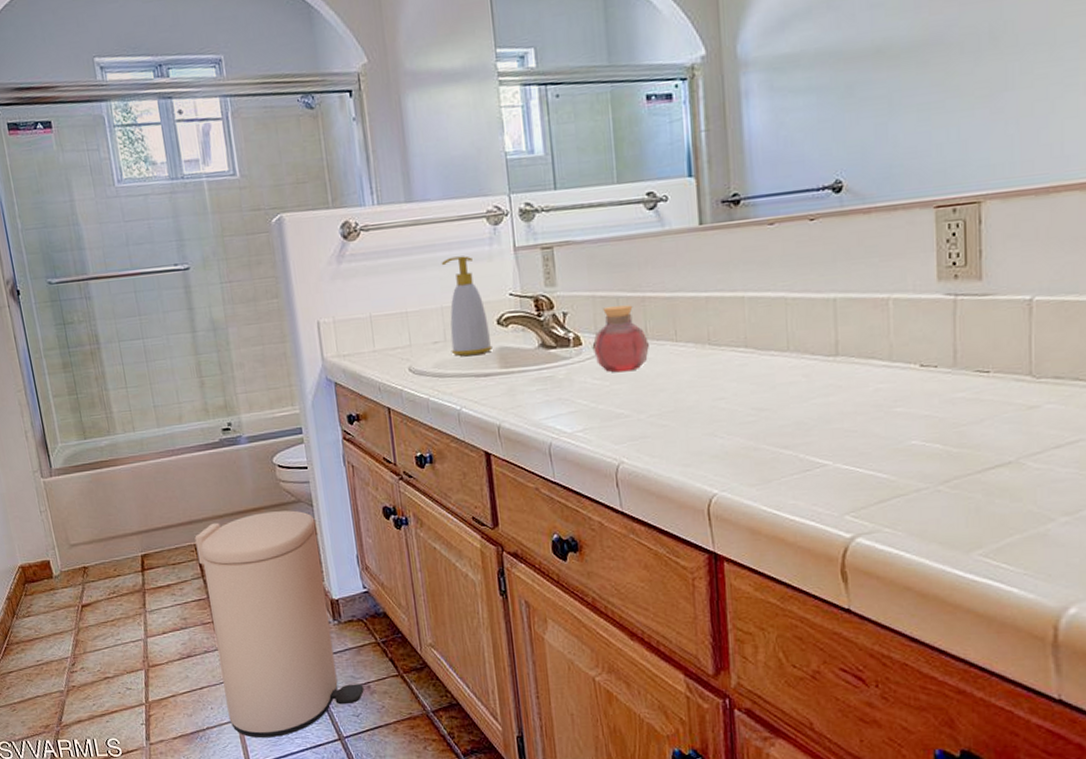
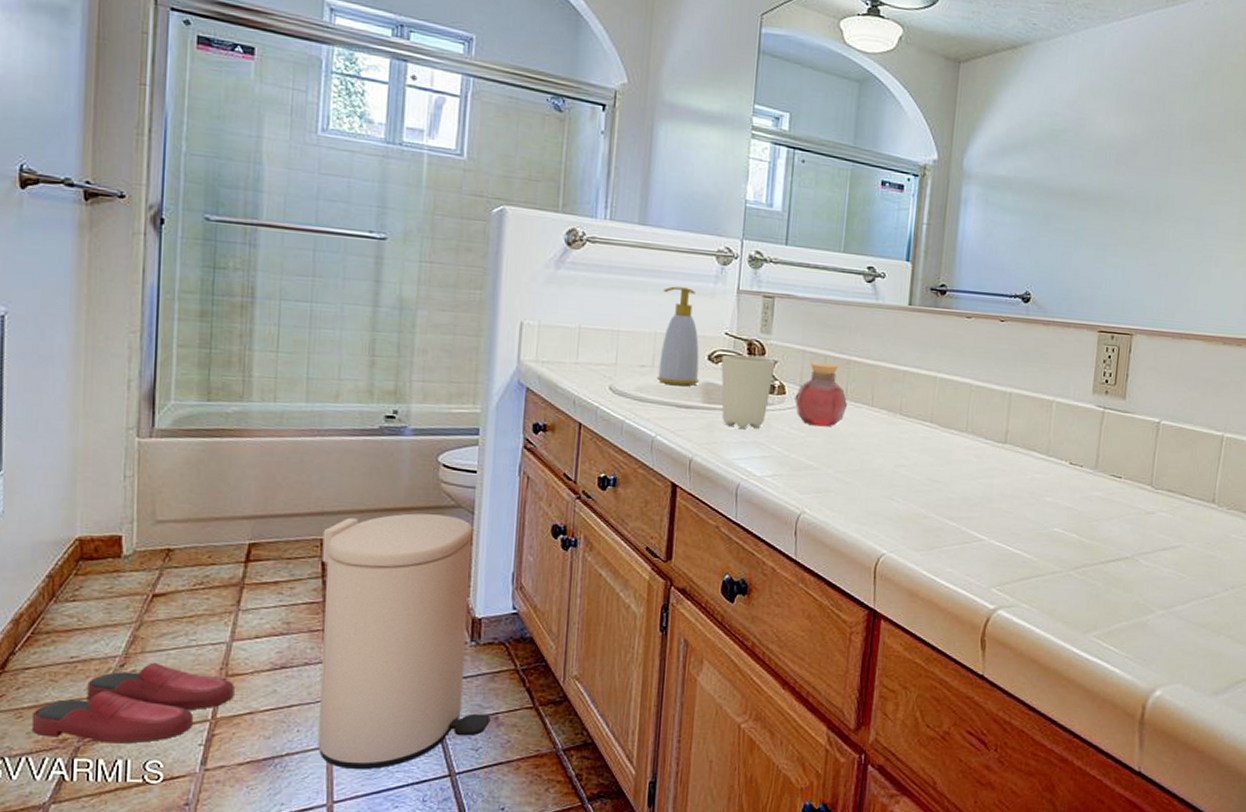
slippers: none [21,660,158,727] -> present [31,662,235,744]
cup: none [510,311,567,387] -> present [721,354,776,429]

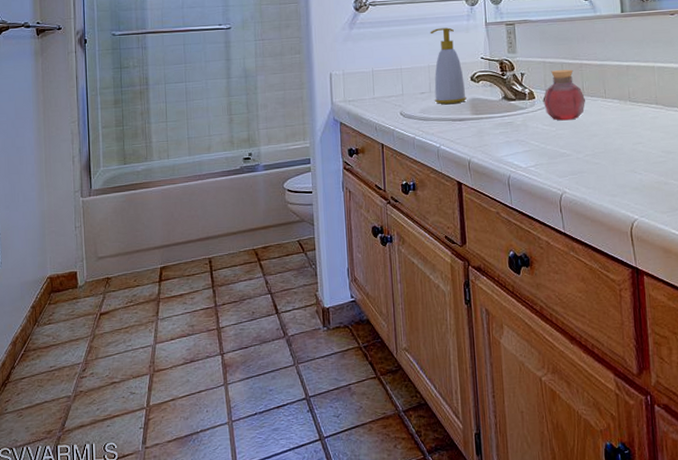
slippers: present [31,662,235,744] -> none [28,365,161,432]
pedal bin: present [318,513,491,769] -> none [209,228,345,439]
cup: present [721,354,776,429] -> none [481,72,524,131]

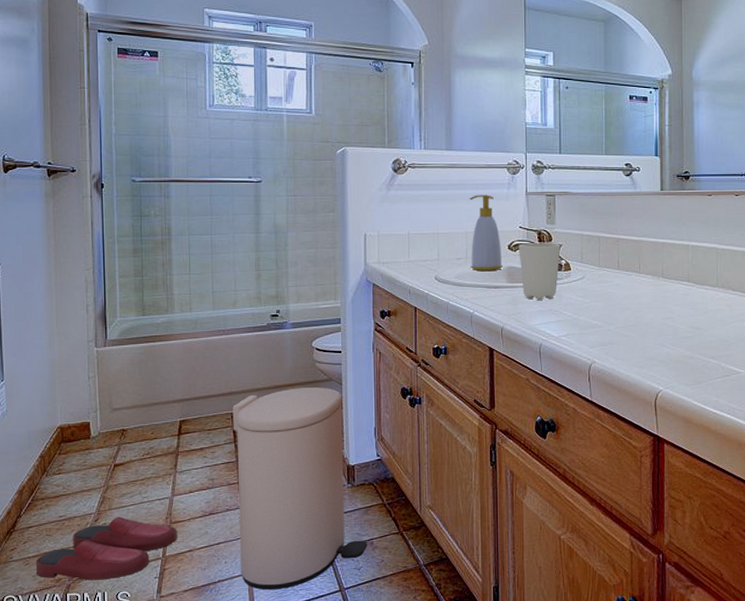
slippers: none [28,365,161,432] -> present [35,516,177,580]
pedal bin: none [209,228,345,439] -> present [232,387,367,590]
cup: none [481,72,524,131] -> present [519,243,561,300]
potion bottle: present [542,69,585,121] -> none [578,243,620,293]

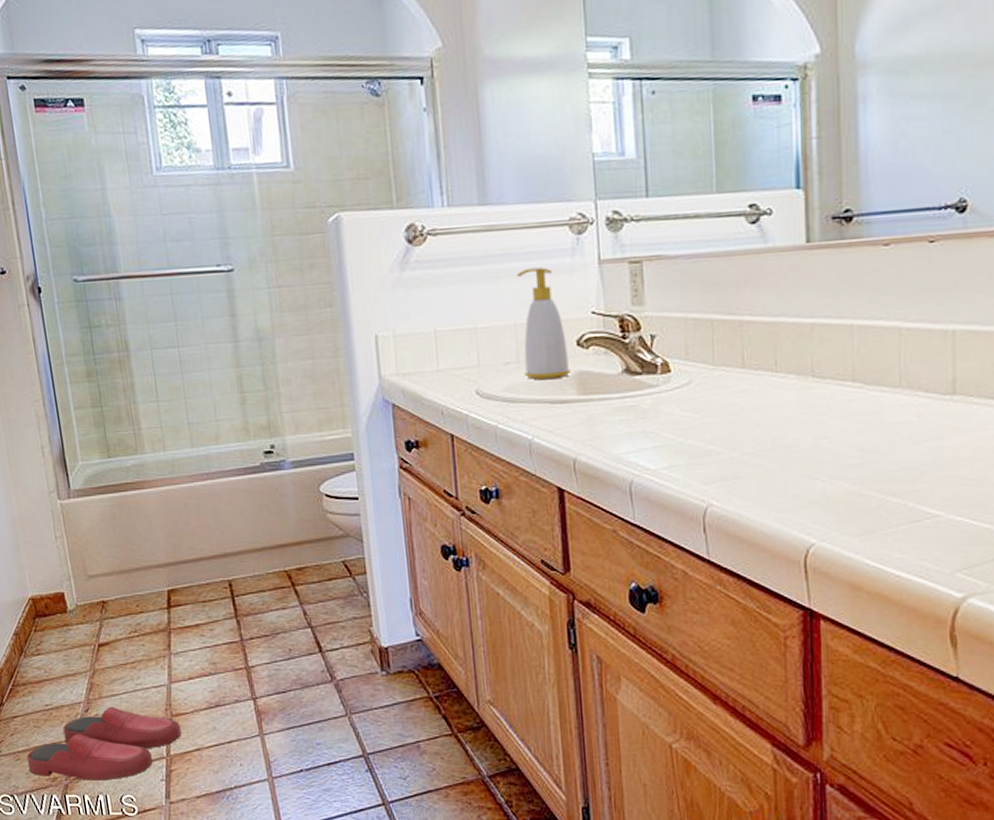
pedal bin: present [232,387,367,590] -> none [228,546,413,799]
cup: present [519,243,561,300] -> none [592,333,654,418]

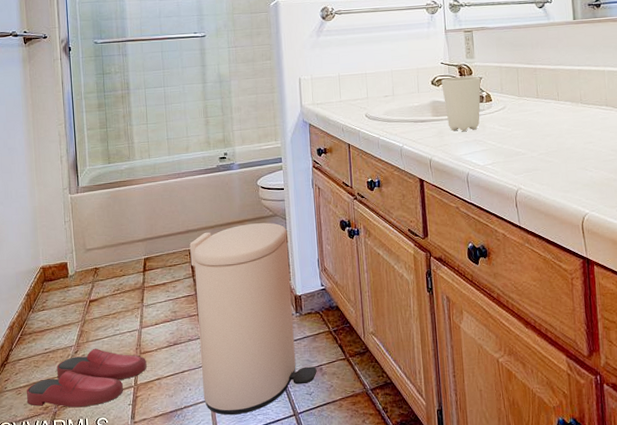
pedal bin: none [228,546,413,799] -> present [189,222,317,415]
soap bottle: present [516,267,571,379] -> none [392,35,427,107]
cup: none [592,333,654,418] -> present [441,76,481,131]

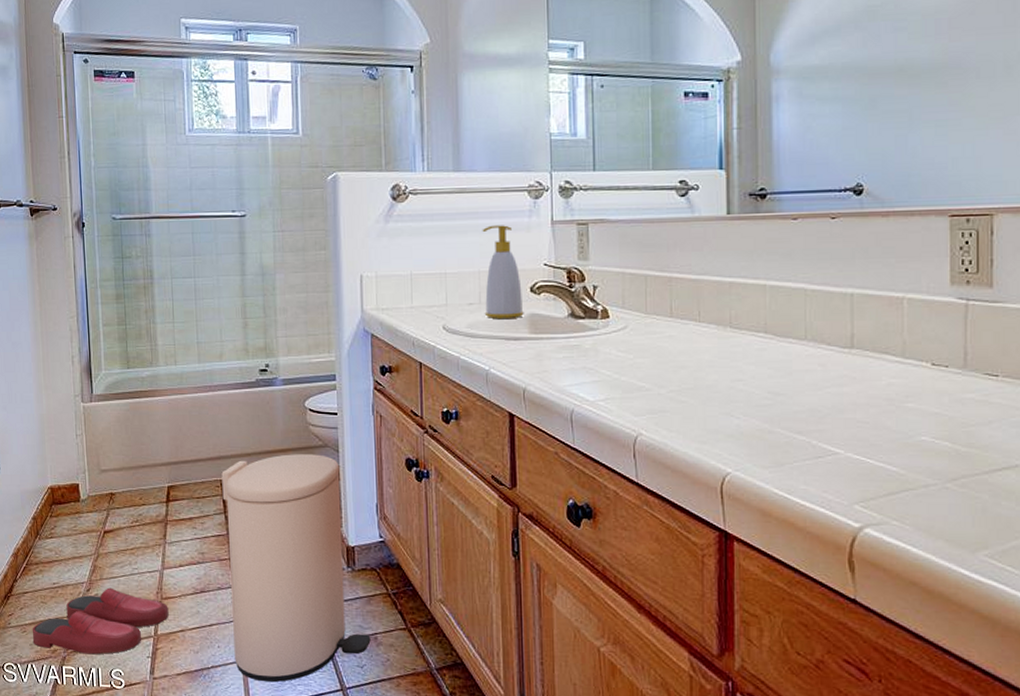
soap bottle: none [392,35,427,107] -> present [482,225,524,318]
cup: present [441,76,481,131] -> none [543,284,596,355]

